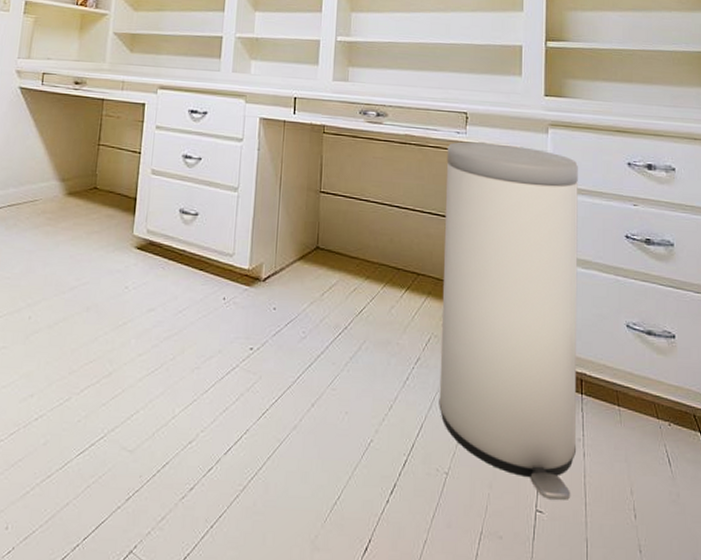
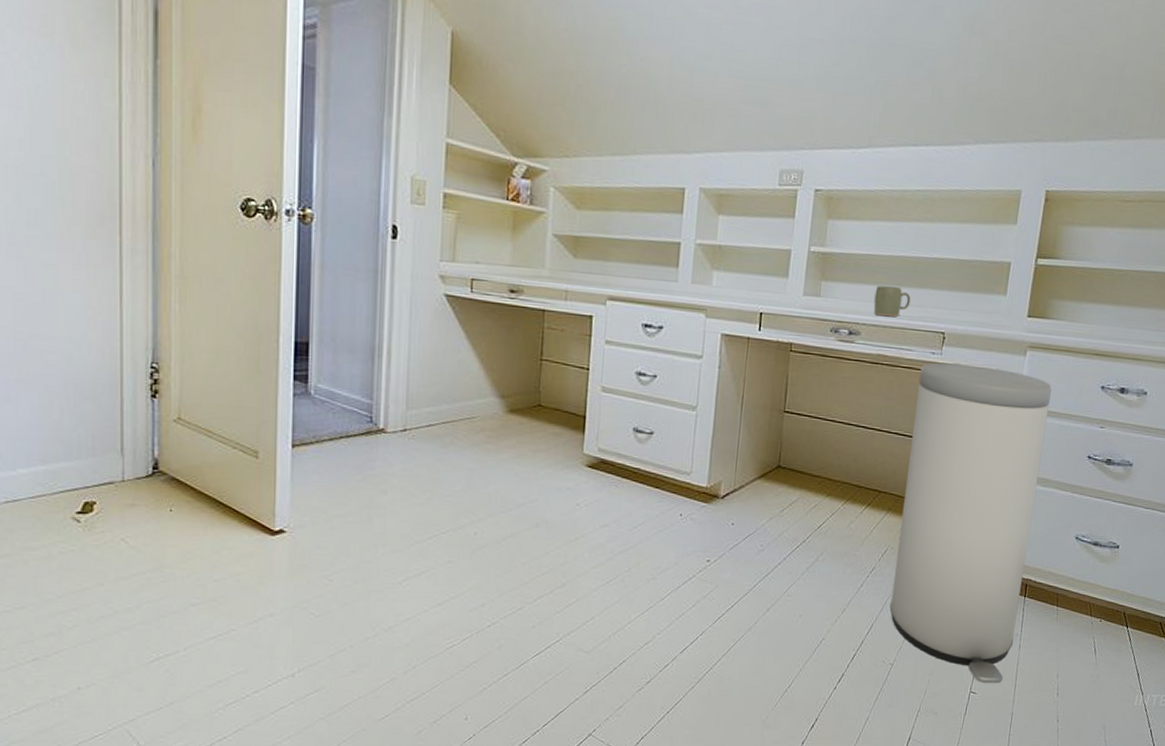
mug: none [398,70,432,99] -> present [873,285,911,317]

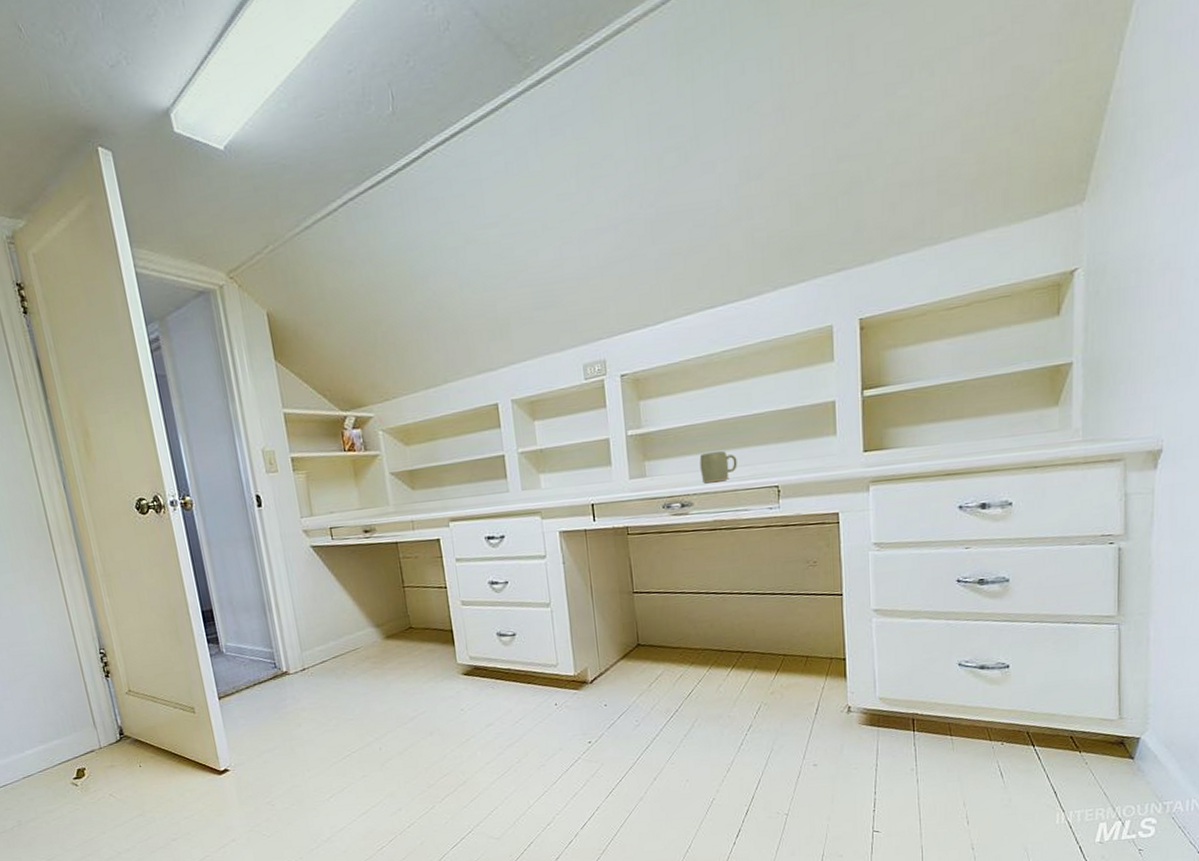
pedal bin: present [890,362,1052,683] -> none [760,510,909,821]

